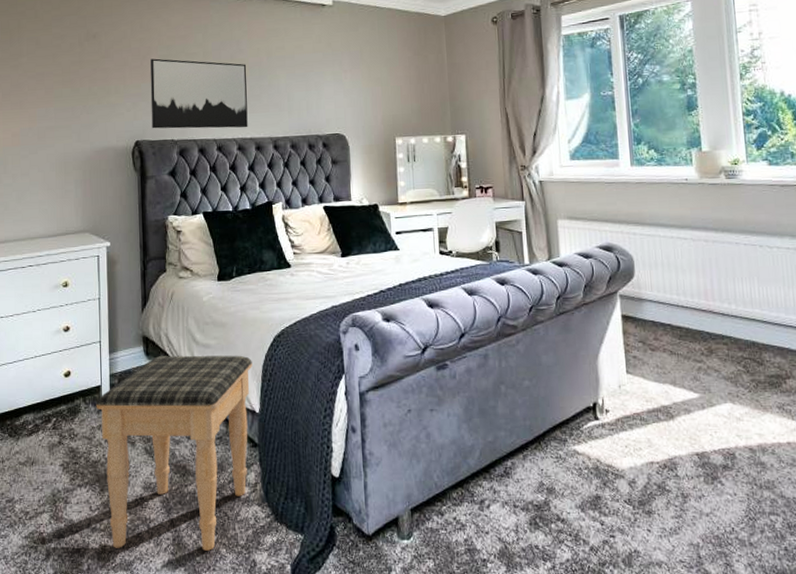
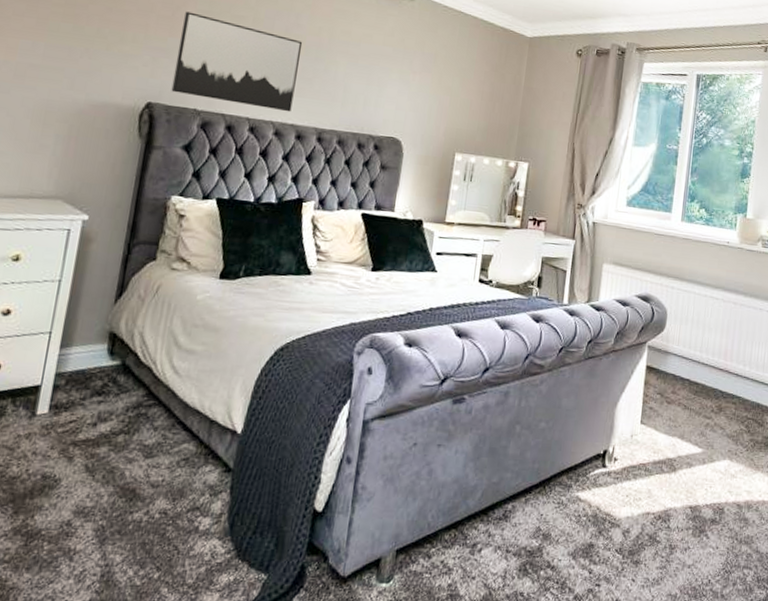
footstool: present [96,355,252,551] -> none [17,357,244,590]

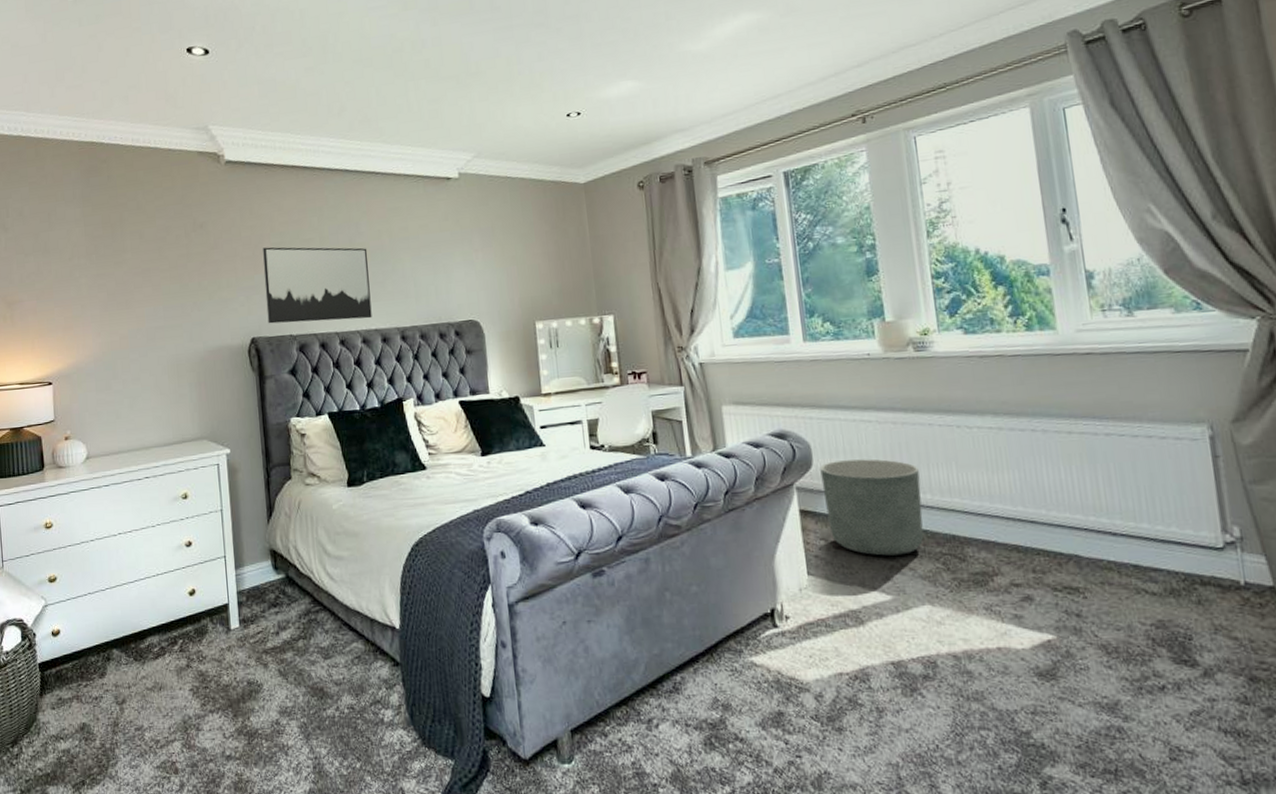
planter: none [666,328,745,415] -> present [820,459,924,556]

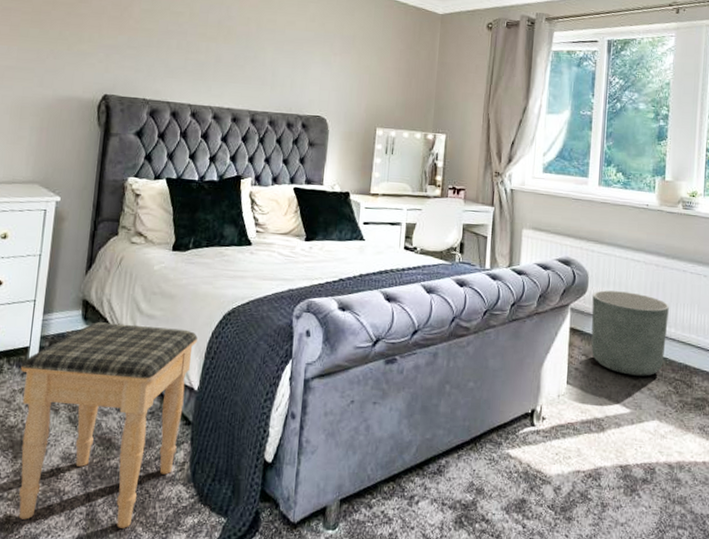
footstool: none [224,567,390,779] -> present [19,322,198,528]
wall art: present [263,247,372,324] -> none [123,11,234,97]

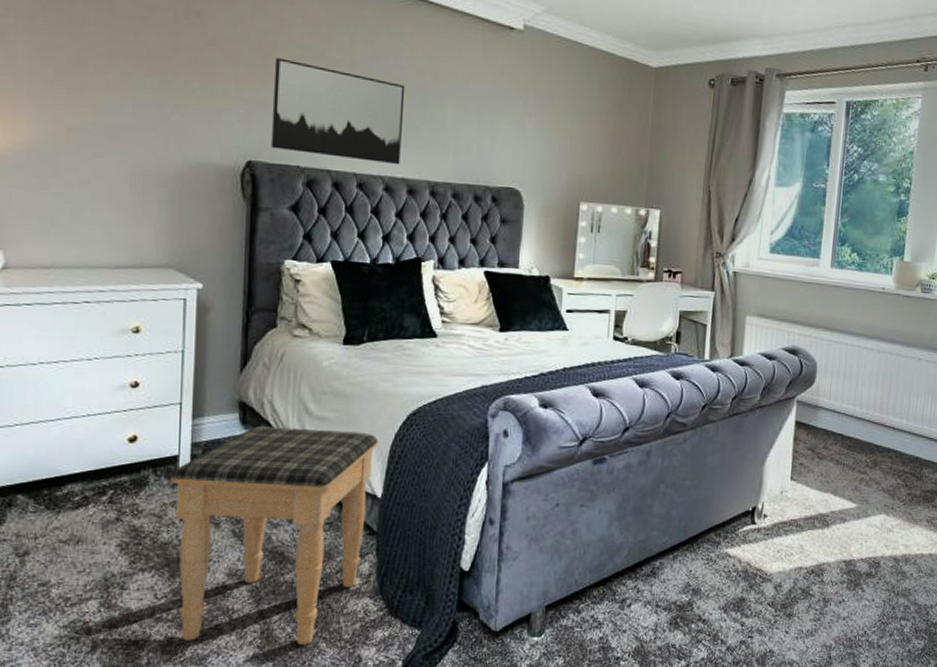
wall art: none [123,11,234,97] -> present [271,58,405,165]
planter: present [591,290,669,376] -> none [817,381,902,470]

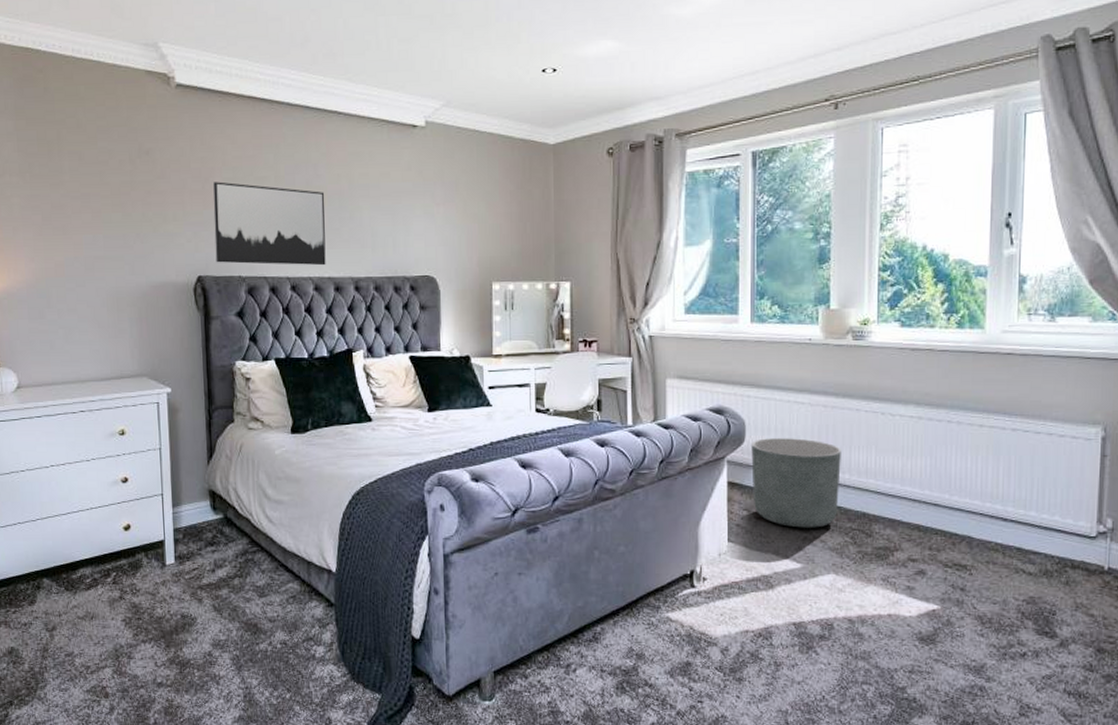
footstool: present [170,426,378,645] -> none [159,511,329,708]
planter: none [817,381,902,470] -> present [751,438,841,528]

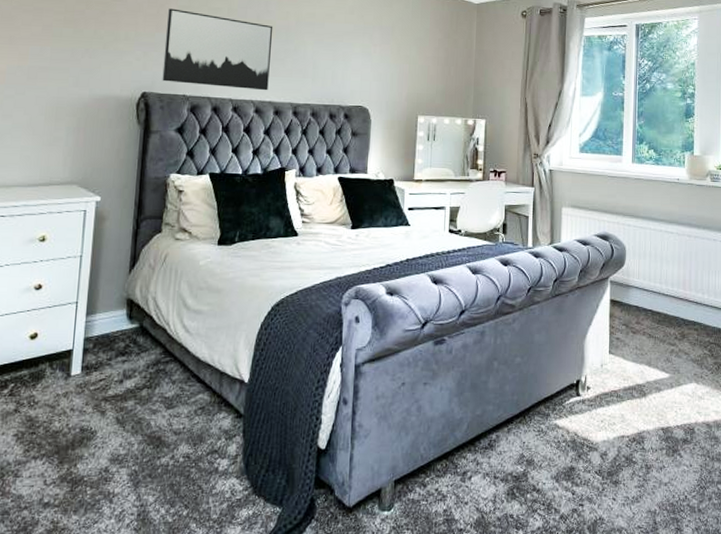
planter: present [751,438,841,528] -> none [630,262,702,342]

